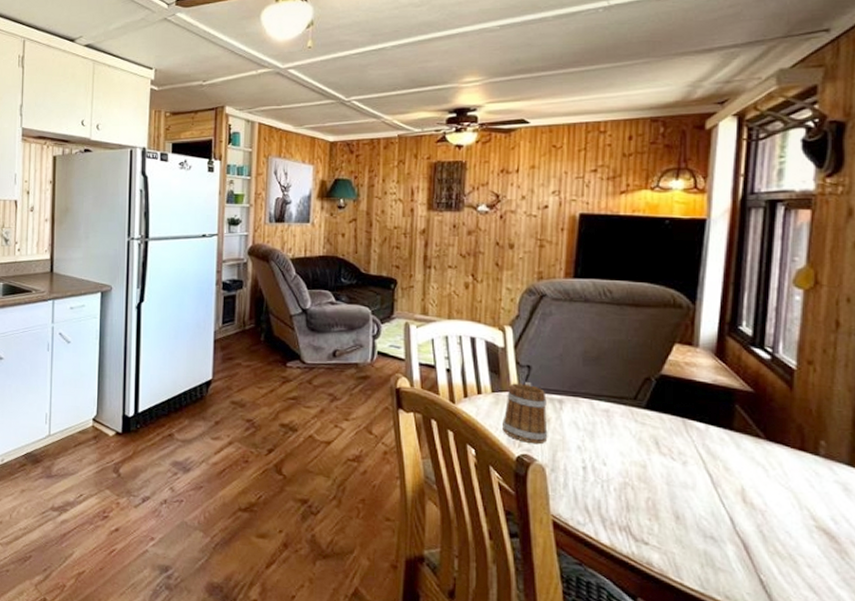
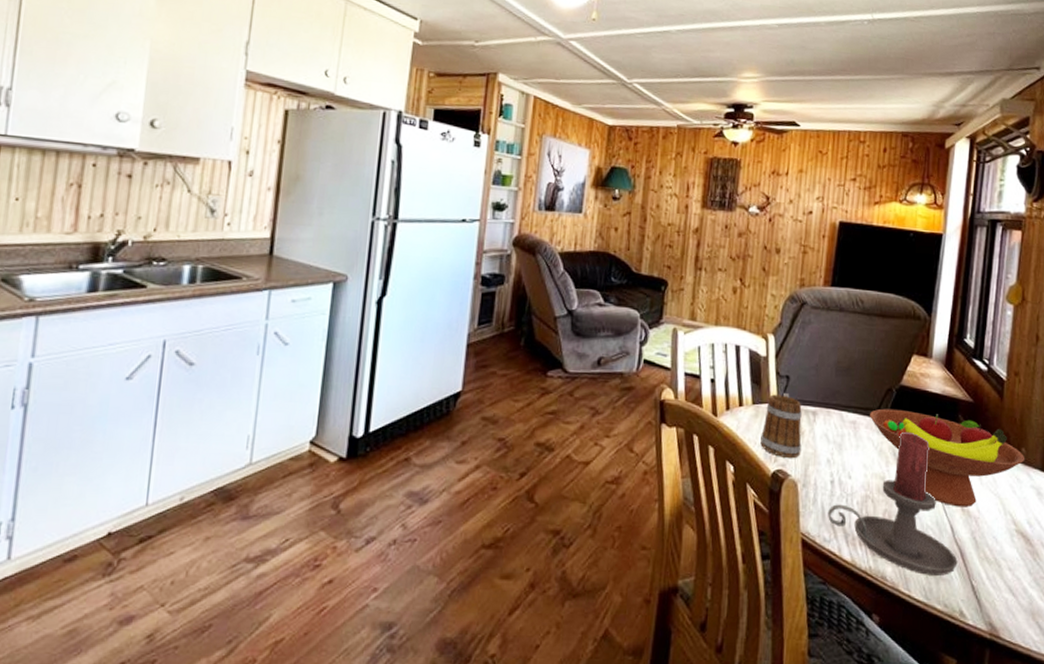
candle holder: none [581,420,740,567] -> present [828,431,958,575]
fruit bowl: none [625,397,824,500] -> present [870,408,1024,507]

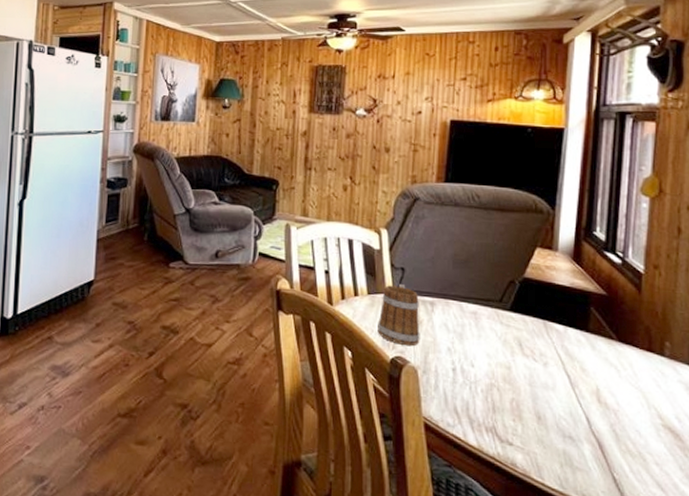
candle holder: present [828,431,958,575] -> none [451,322,596,466]
fruit bowl: present [870,408,1024,507] -> none [492,300,669,400]

